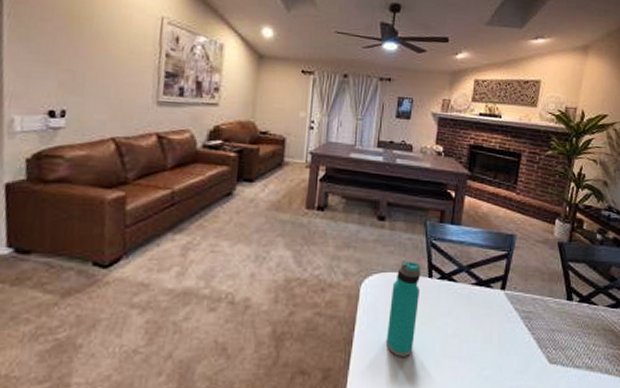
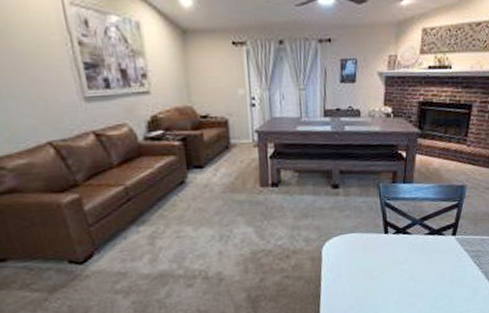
water bottle: present [385,261,422,357] -> none [349,221,378,302]

